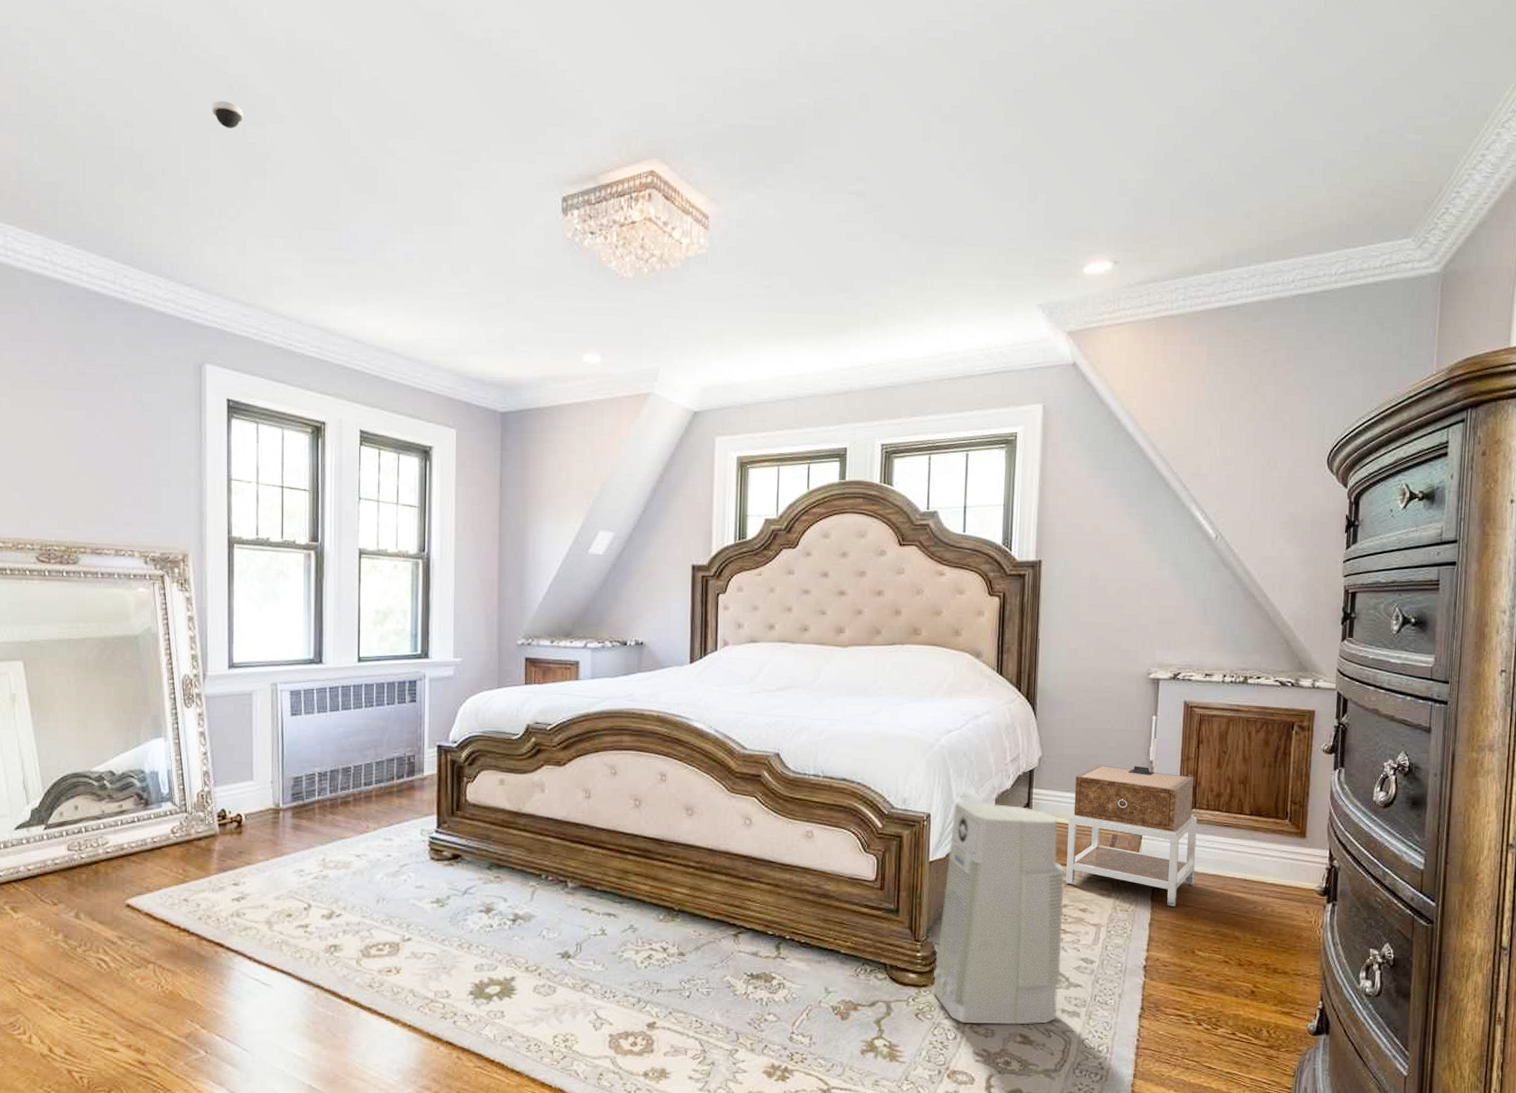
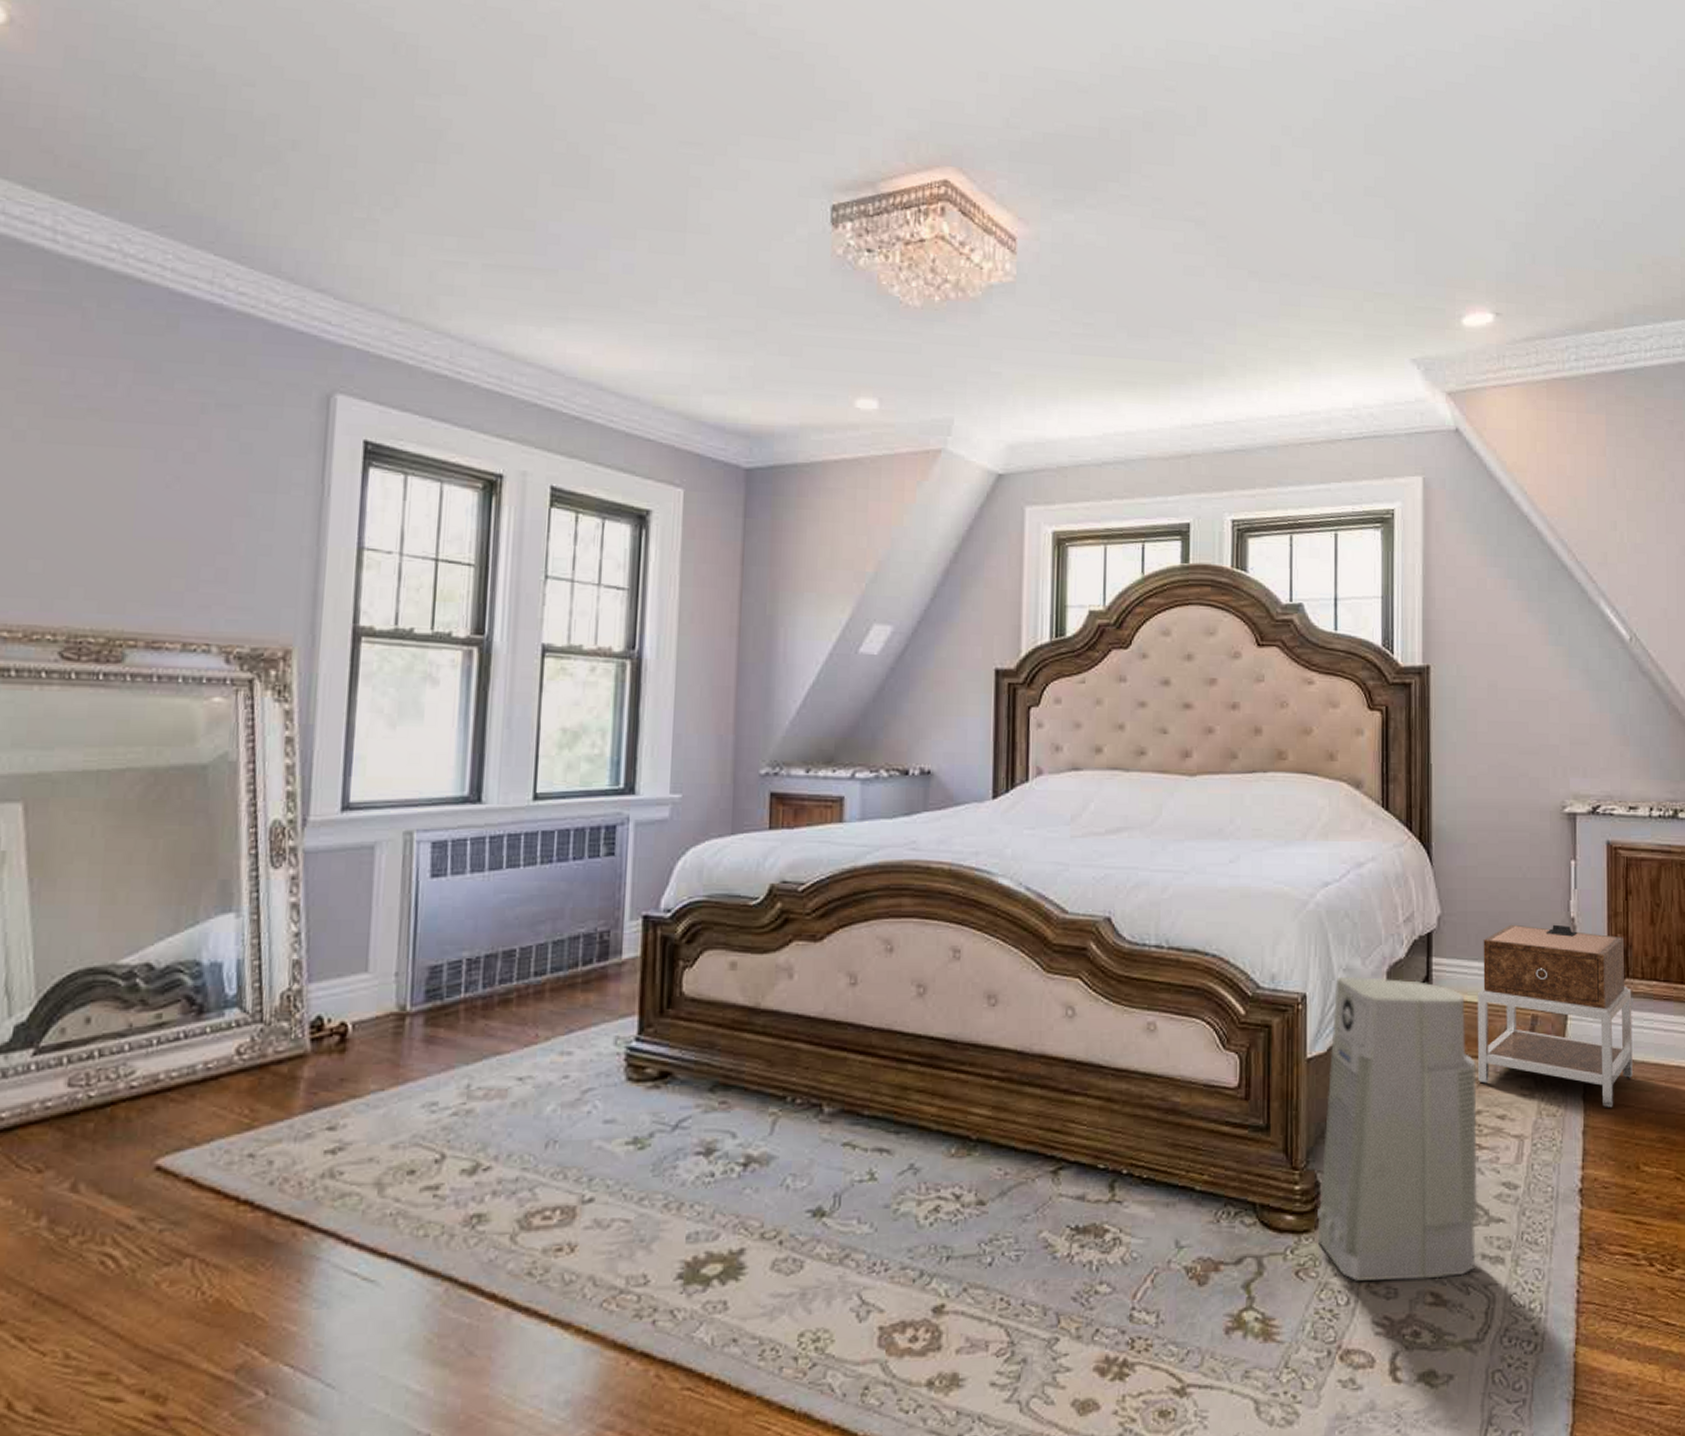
dome security camera: present [212,100,244,128] -> none [367,61,412,97]

